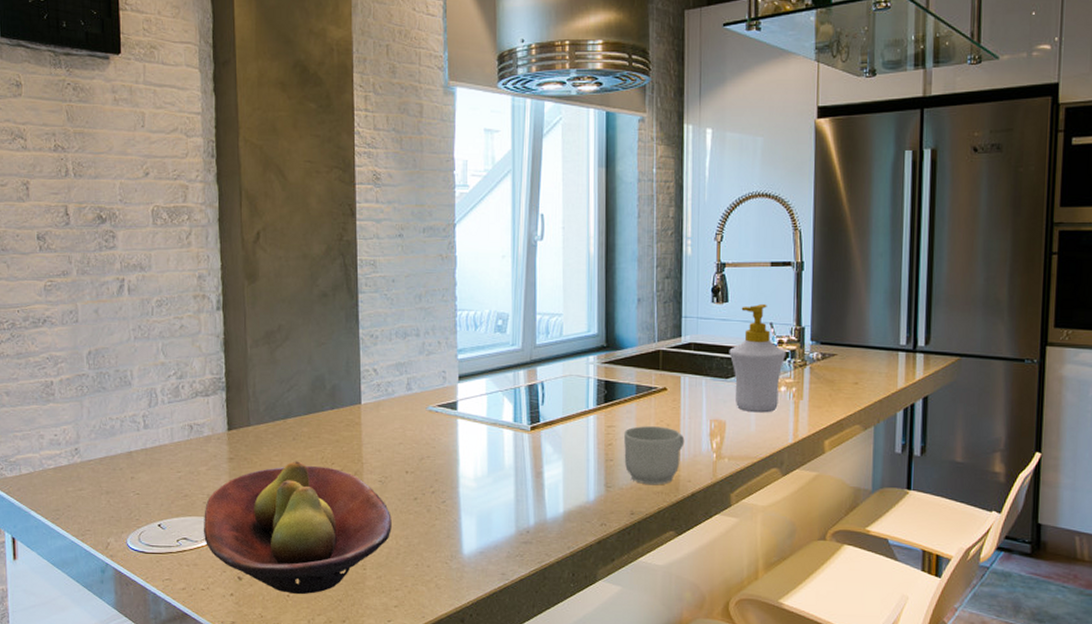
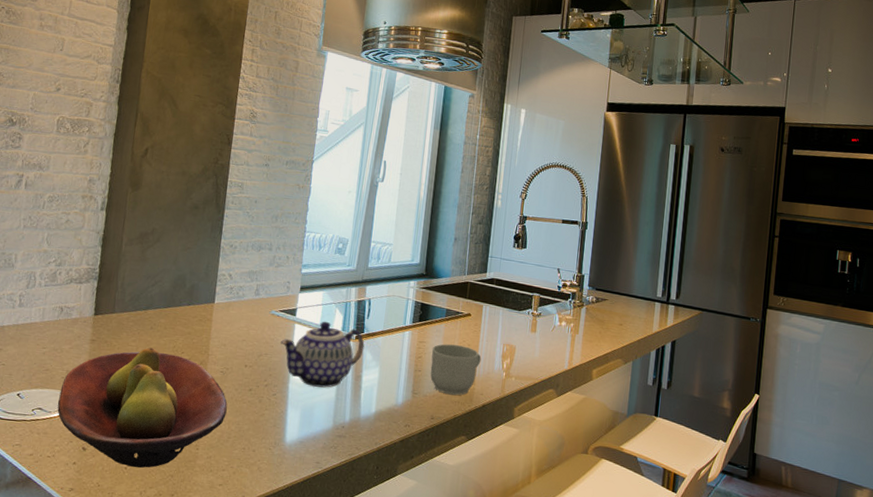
teapot: none [444,412,542,489] -> present [281,321,365,388]
soap bottle: present [729,304,786,413] -> none [523,253,569,342]

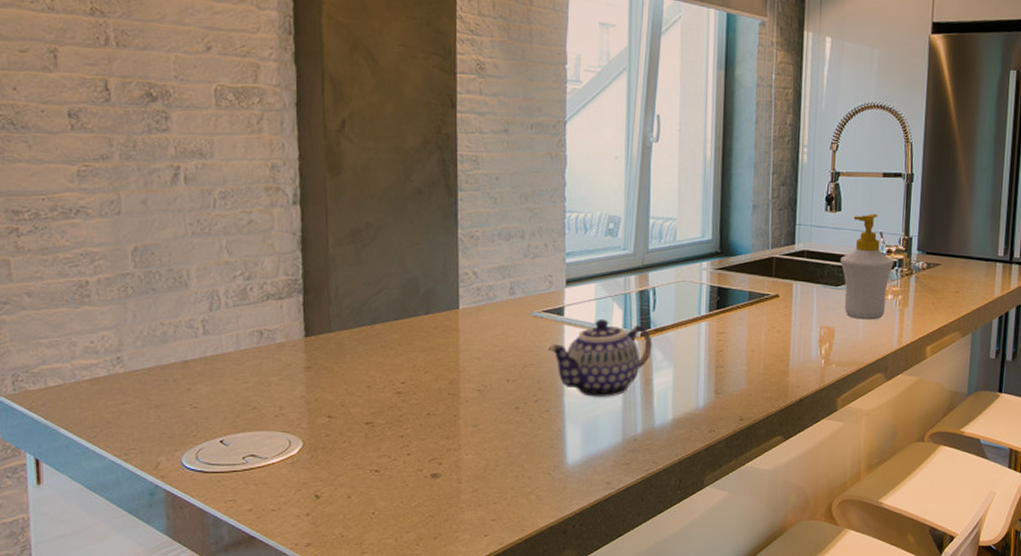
fruit bowl: present [57,347,228,468] -> none [275,370,490,512]
mug: present [430,344,482,396] -> none [734,333,795,391]
soap bottle: none [523,253,569,342] -> present [840,214,894,320]

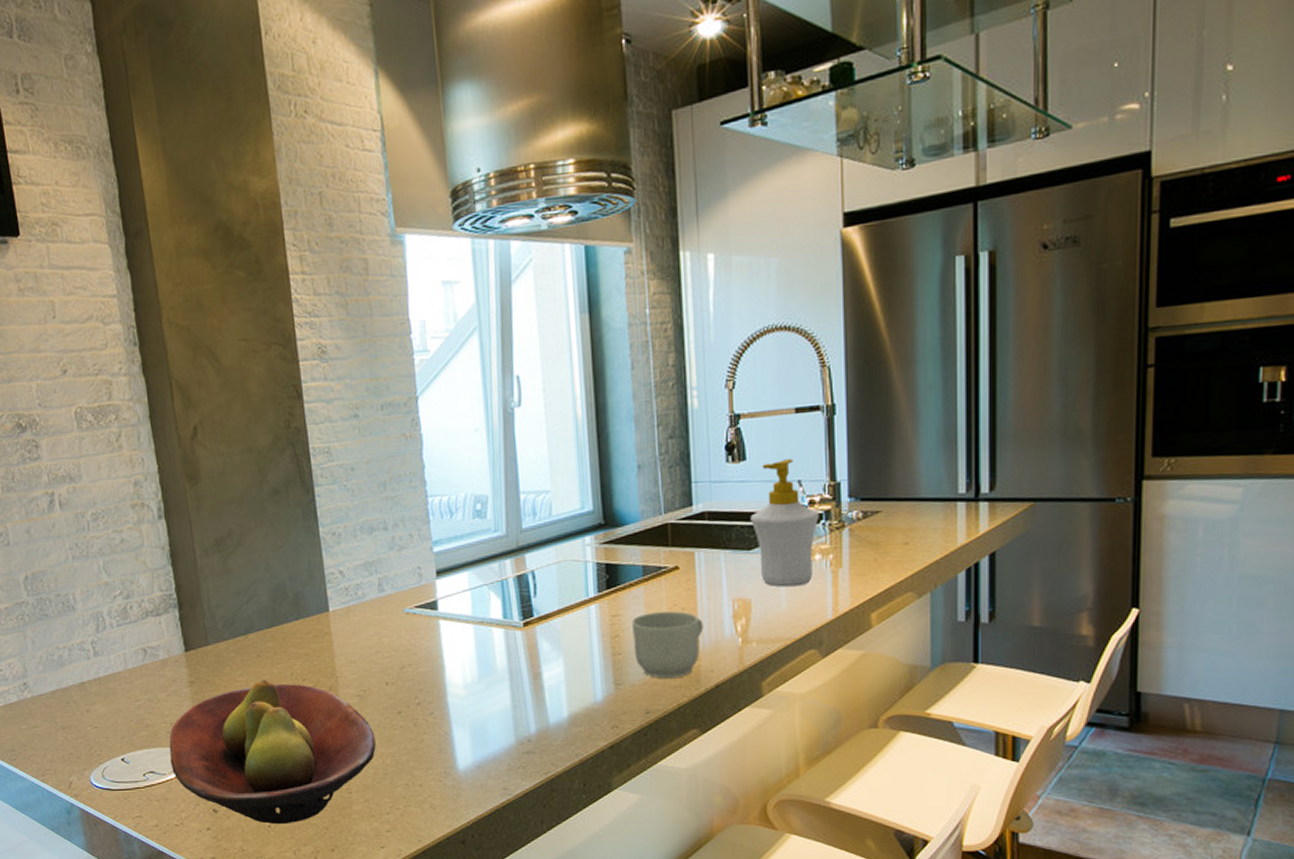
fruit bowl: none [275,370,490,512] -> present [169,680,376,825]
teapot: present [548,318,652,397] -> none [425,610,538,696]
mug: none [734,333,795,391] -> present [632,611,704,679]

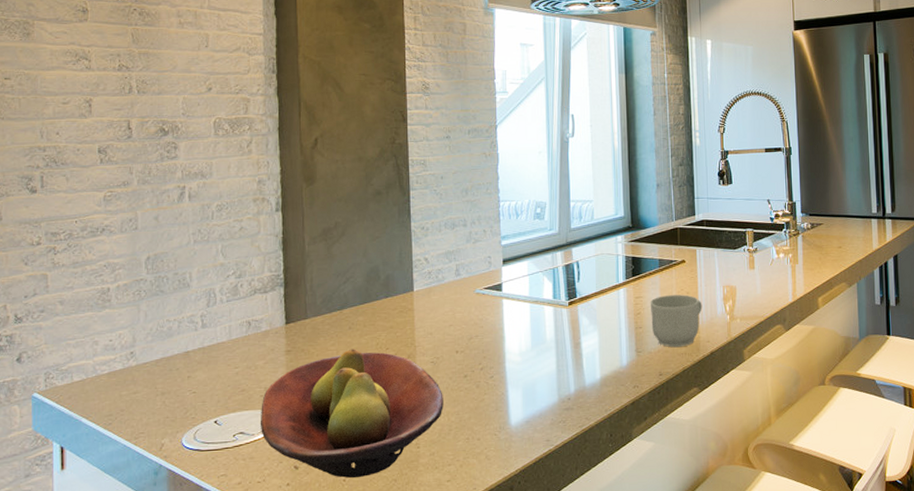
soap bottle: present [750,459,820,587] -> none [735,184,782,278]

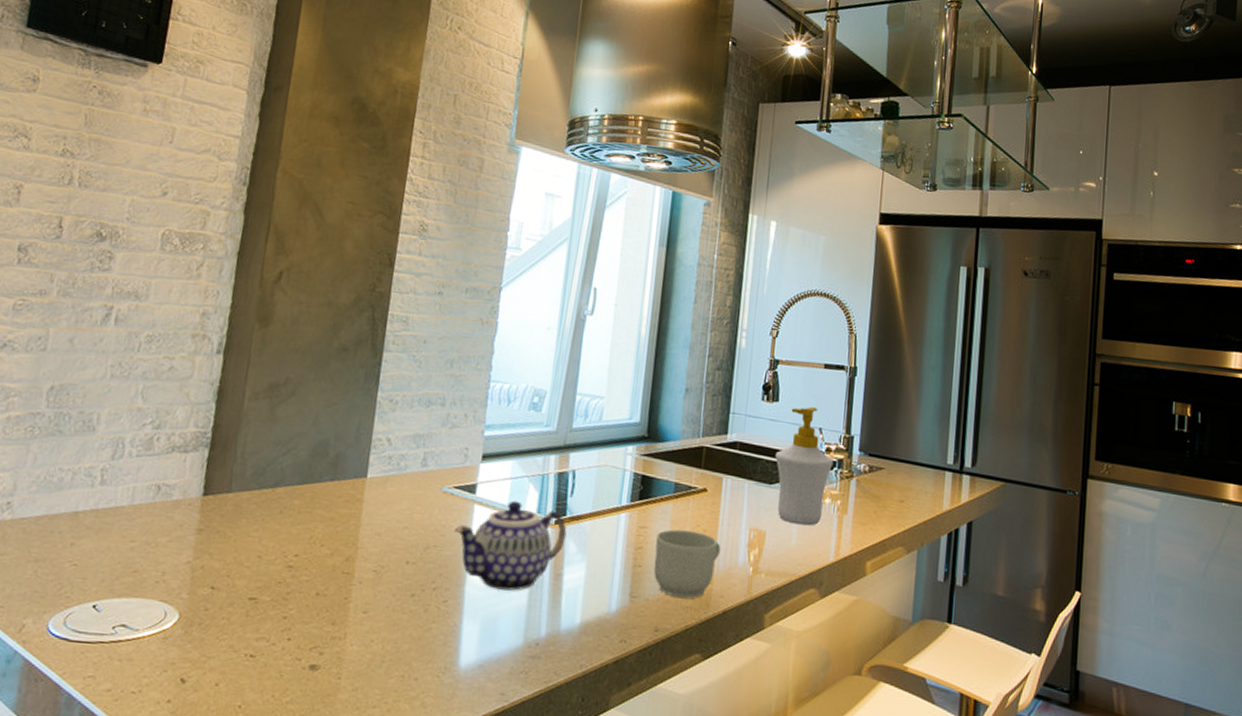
fruit bowl: present [261,349,444,479] -> none [147,539,382,706]
teapot: none [490,291,579,362] -> present [455,500,567,591]
soap bottle: none [735,184,782,278] -> present [775,407,834,526]

